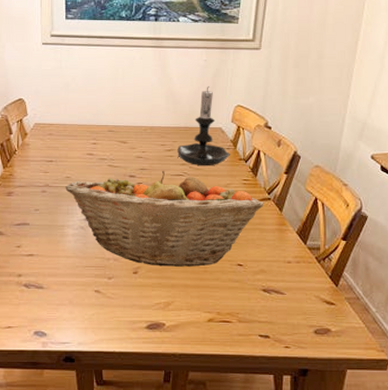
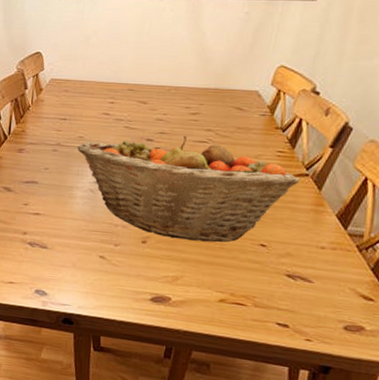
candle holder: present [177,86,231,166] -> none [203,43,267,134]

